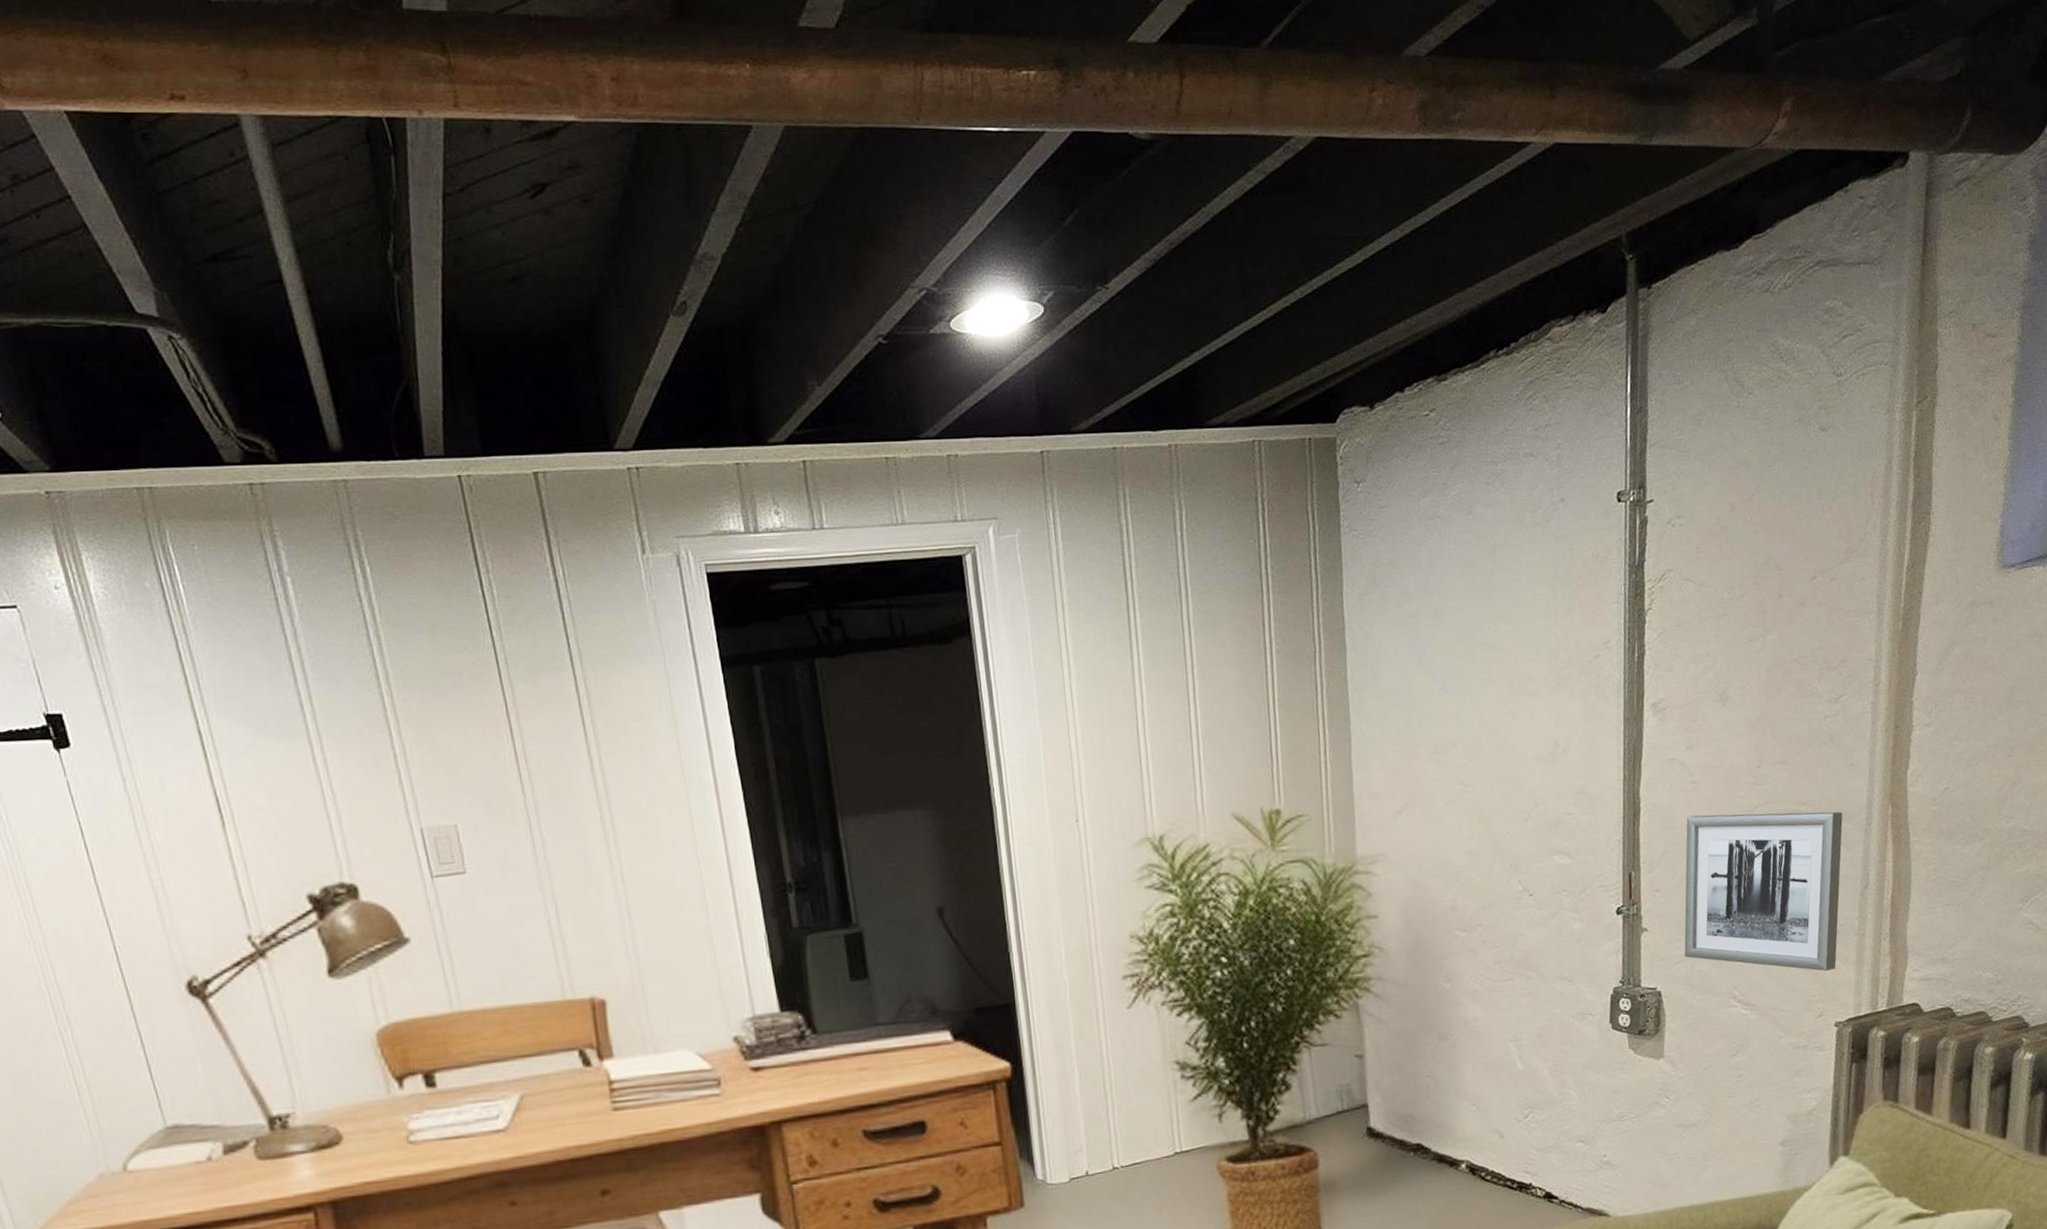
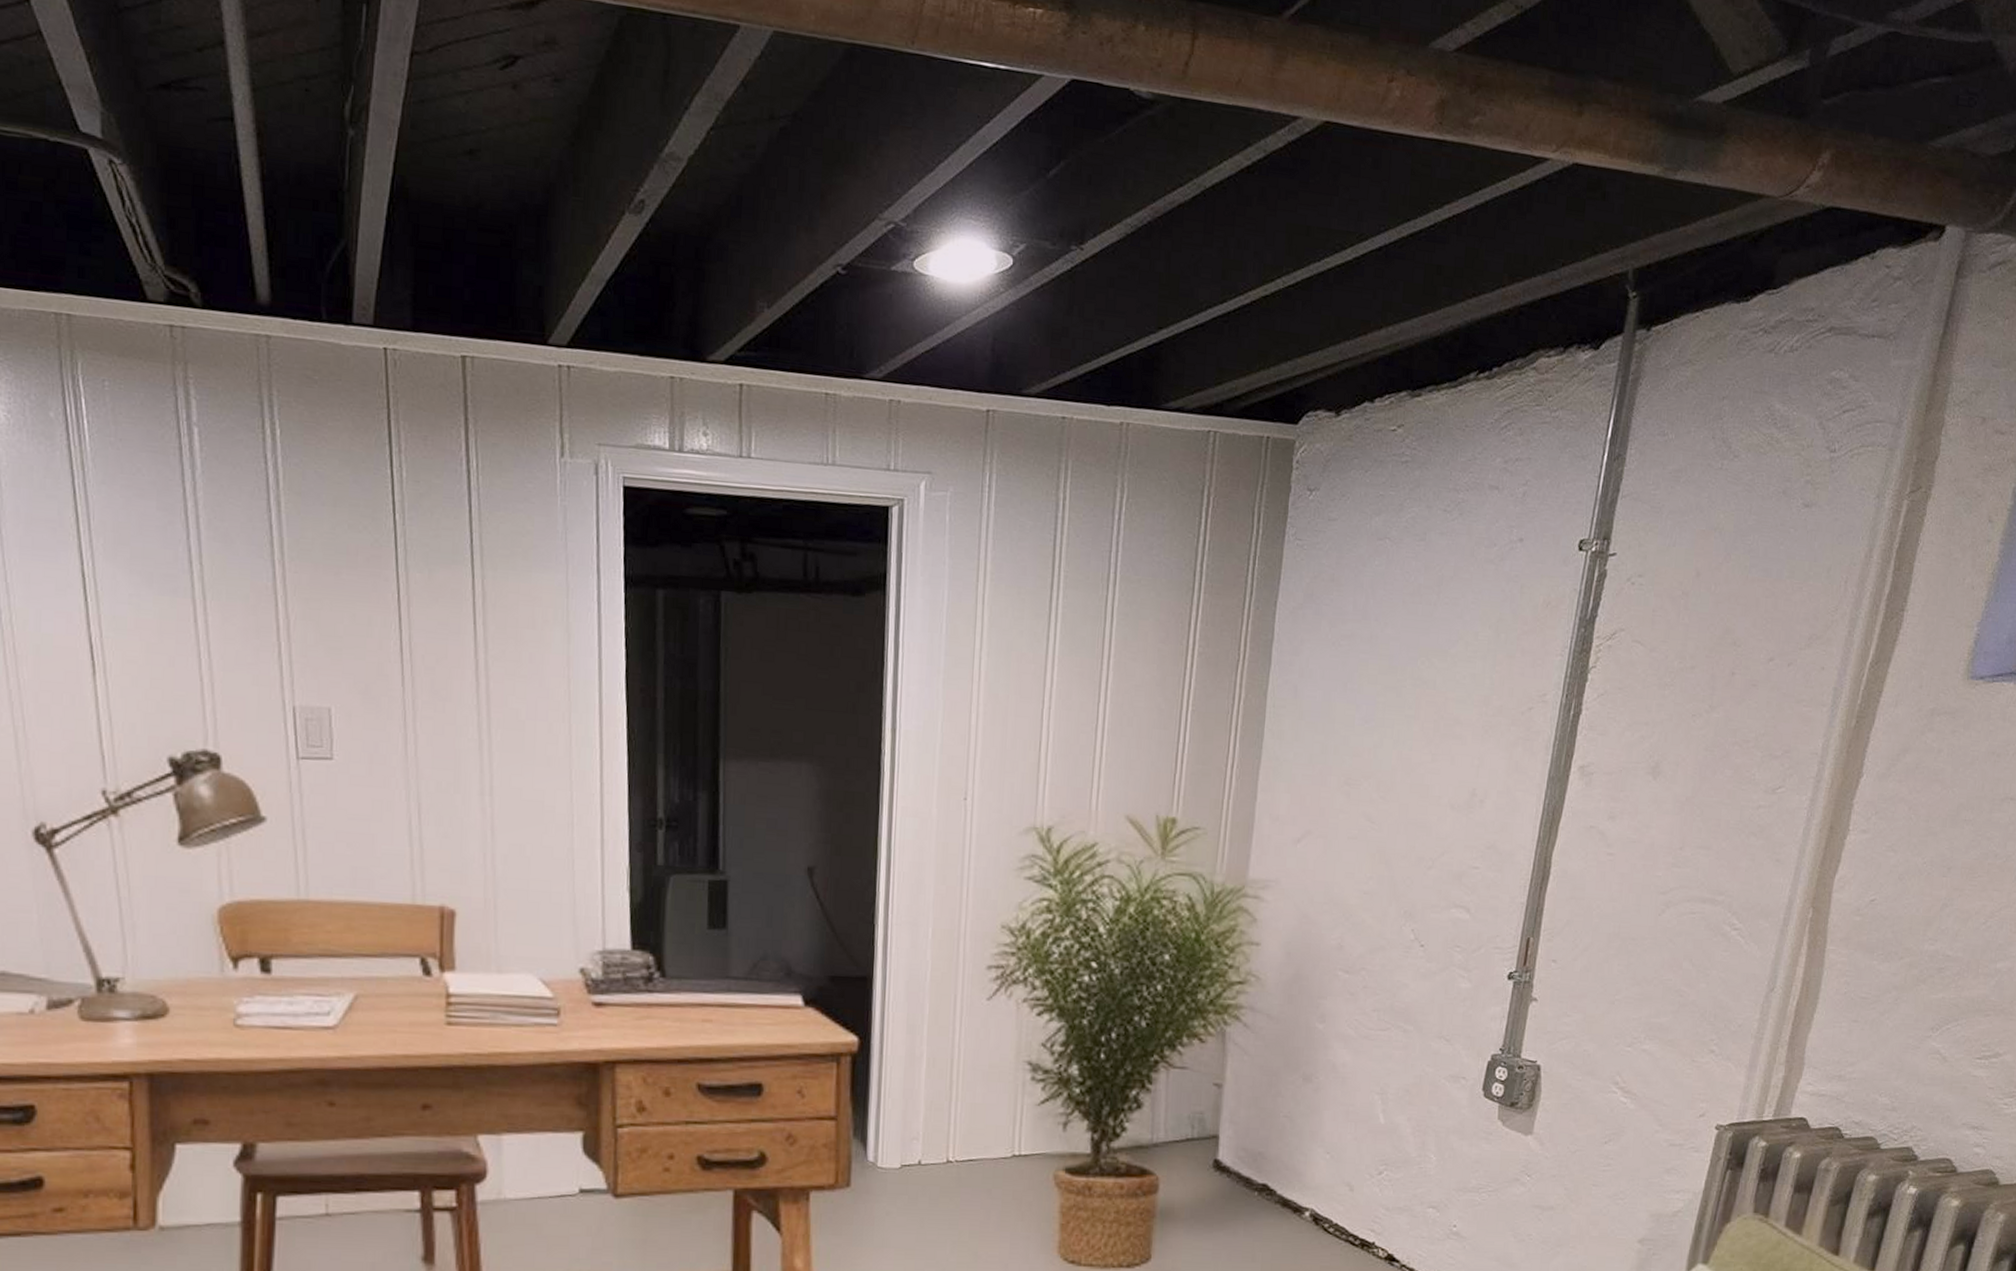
wall art: present [1684,811,1843,971] -> none [1570,889,1760,1071]

